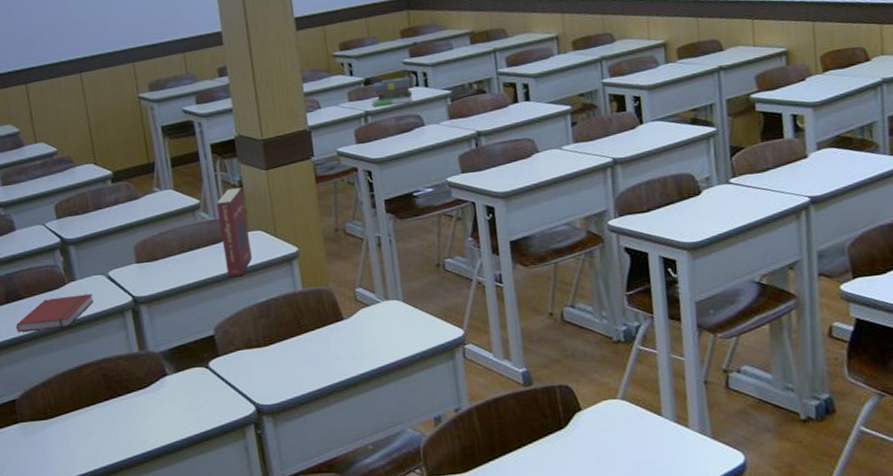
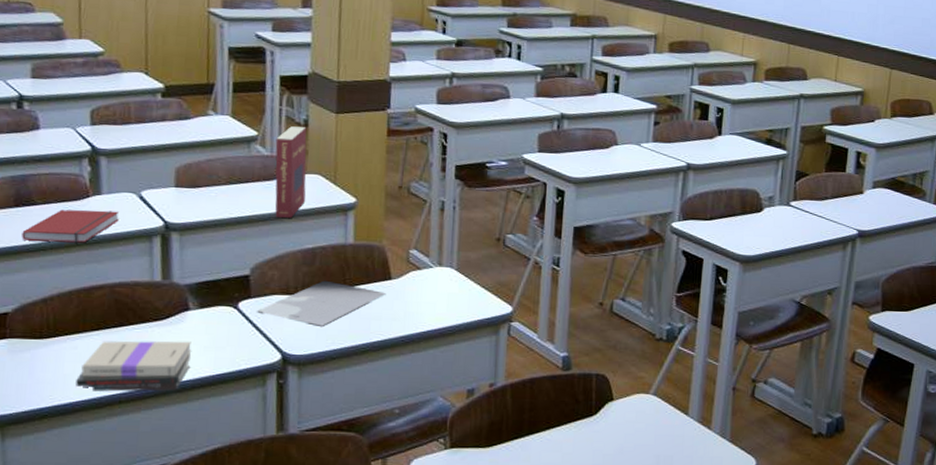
books: none [81,404,177,462] -> present [75,341,192,392]
paper: none [226,329,341,375] -> present [257,280,387,326]
books: present [371,76,413,107] -> none [460,44,504,72]

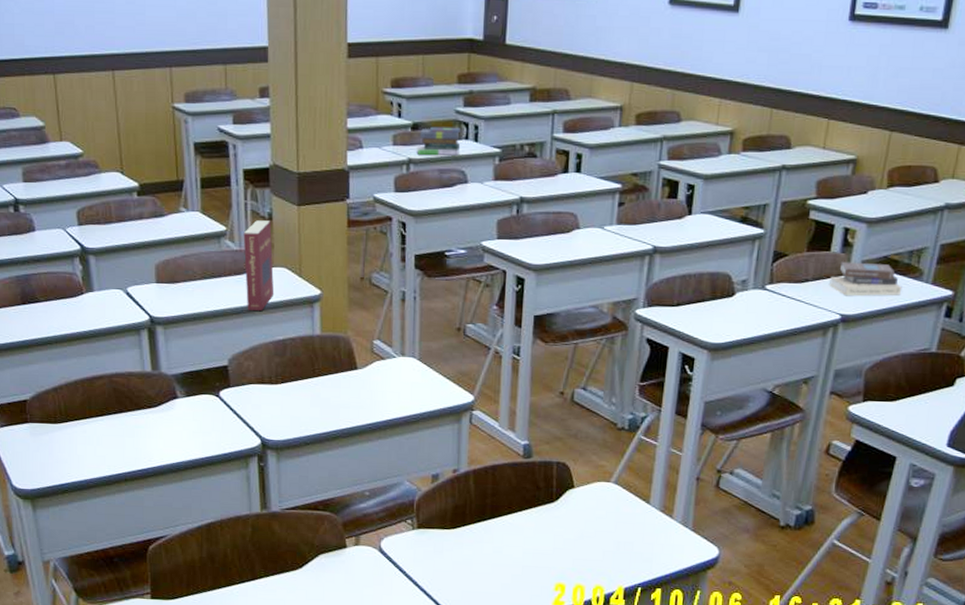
book: present [22,209,119,243] -> none [31,306,110,337]
books: present [75,341,192,392] -> none [88,426,183,471]
paper: present [257,280,387,326] -> none [237,370,353,414]
books: none [460,44,504,72] -> present [416,126,461,156]
books: none [845,181,909,214] -> present [828,261,902,296]

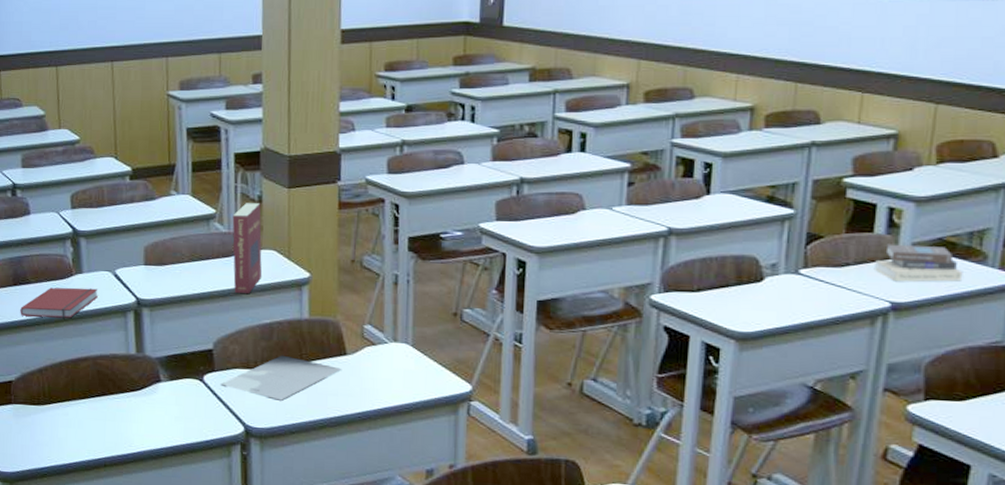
book: none [31,306,110,337] -> present [20,287,98,318]
paper: none [237,370,353,414] -> present [221,355,342,401]
books: present [416,126,461,156] -> none [410,108,457,137]

